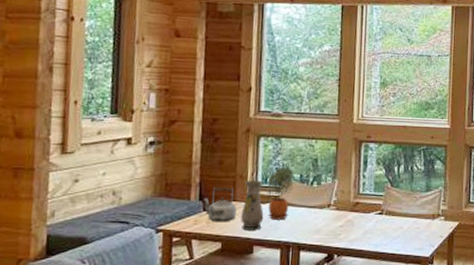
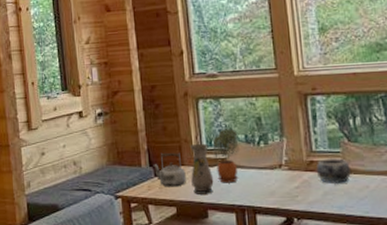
decorative bowl: none [360,200,389,224] -> present [316,157,351,183]

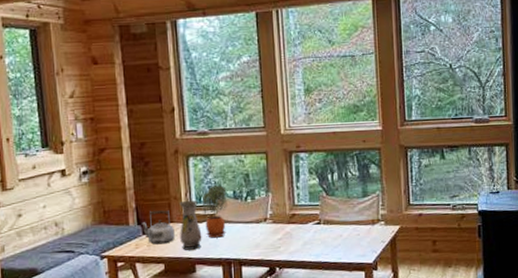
decorative bowl: present [316,157,351,183] -> none [297,210,327,234]

